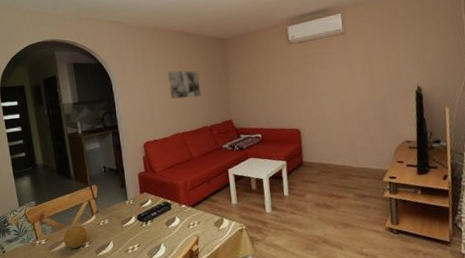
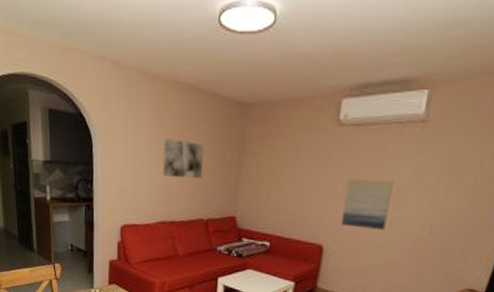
wall art: none [305,75,339,112] -> present [342,179,394,230]

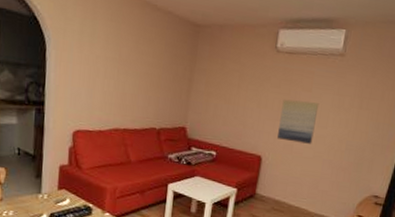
wall art: present [163,137,205,179] -> none [117,48,159,91]

